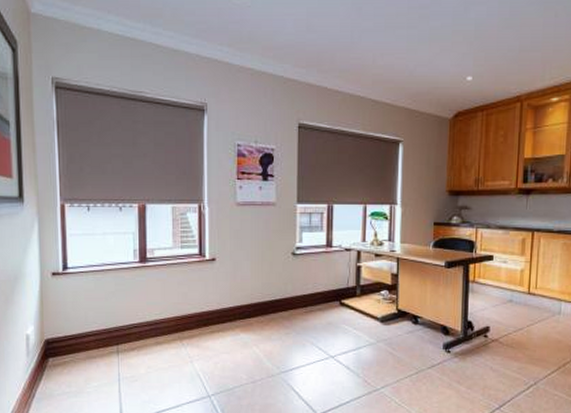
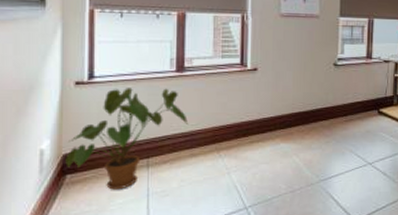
house plant: none [47,278,153,374] -> present [65,88,189,190]

